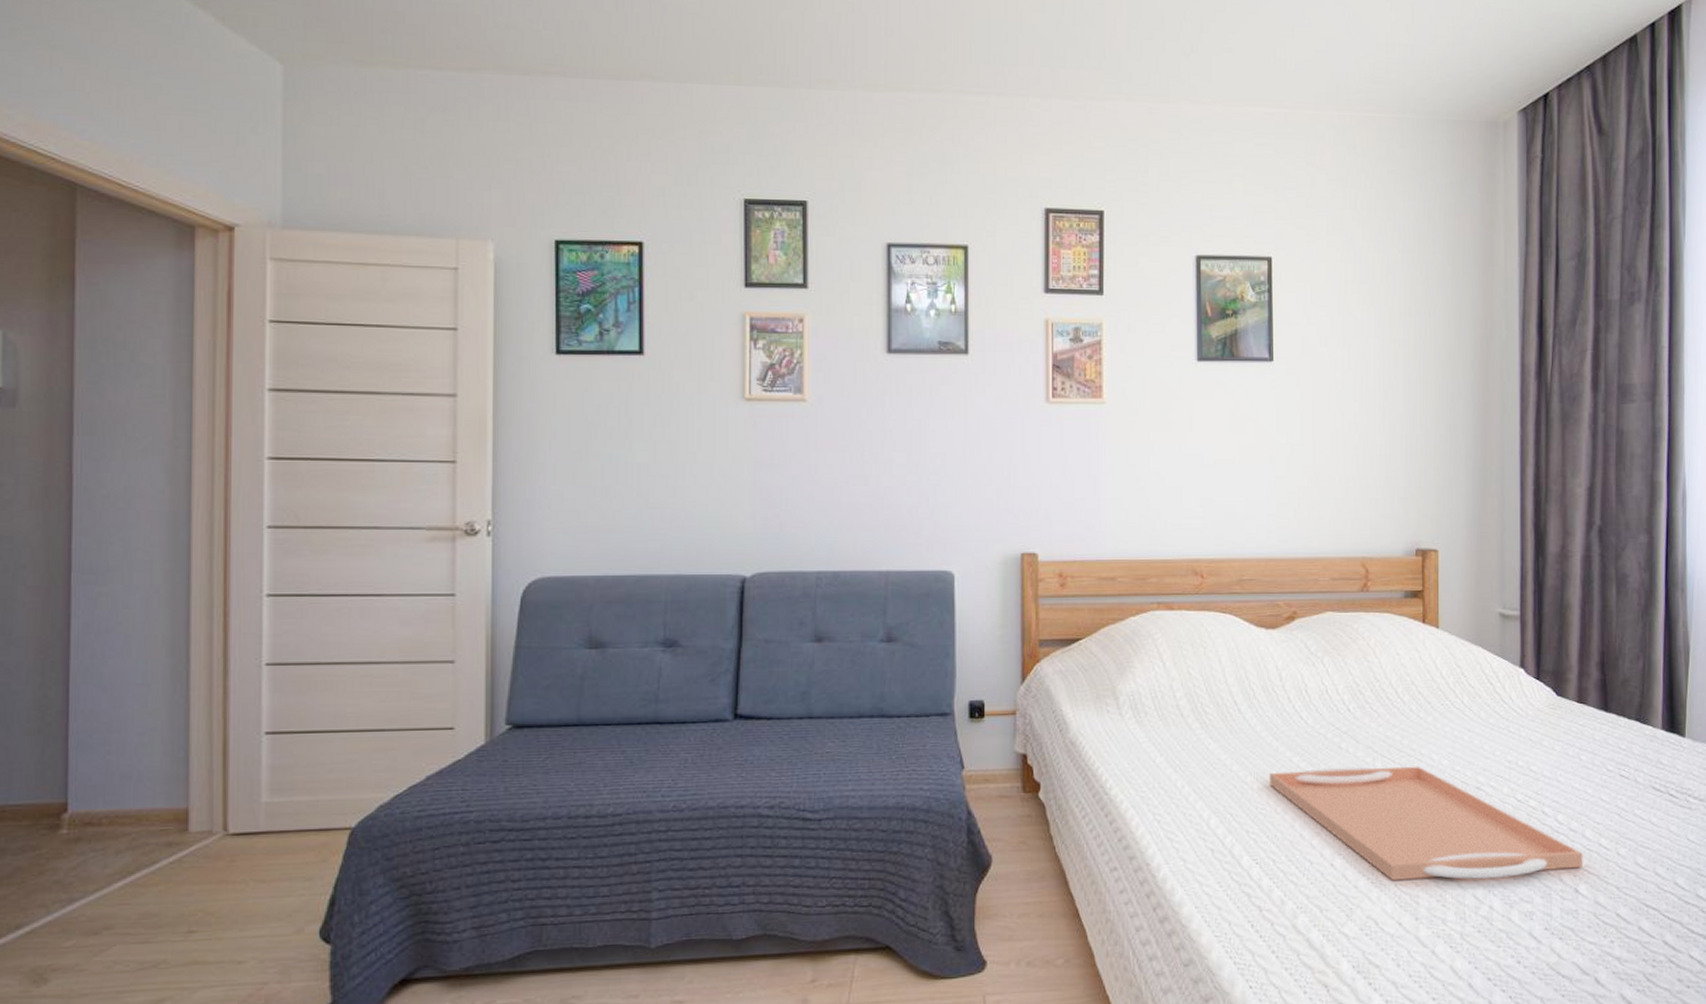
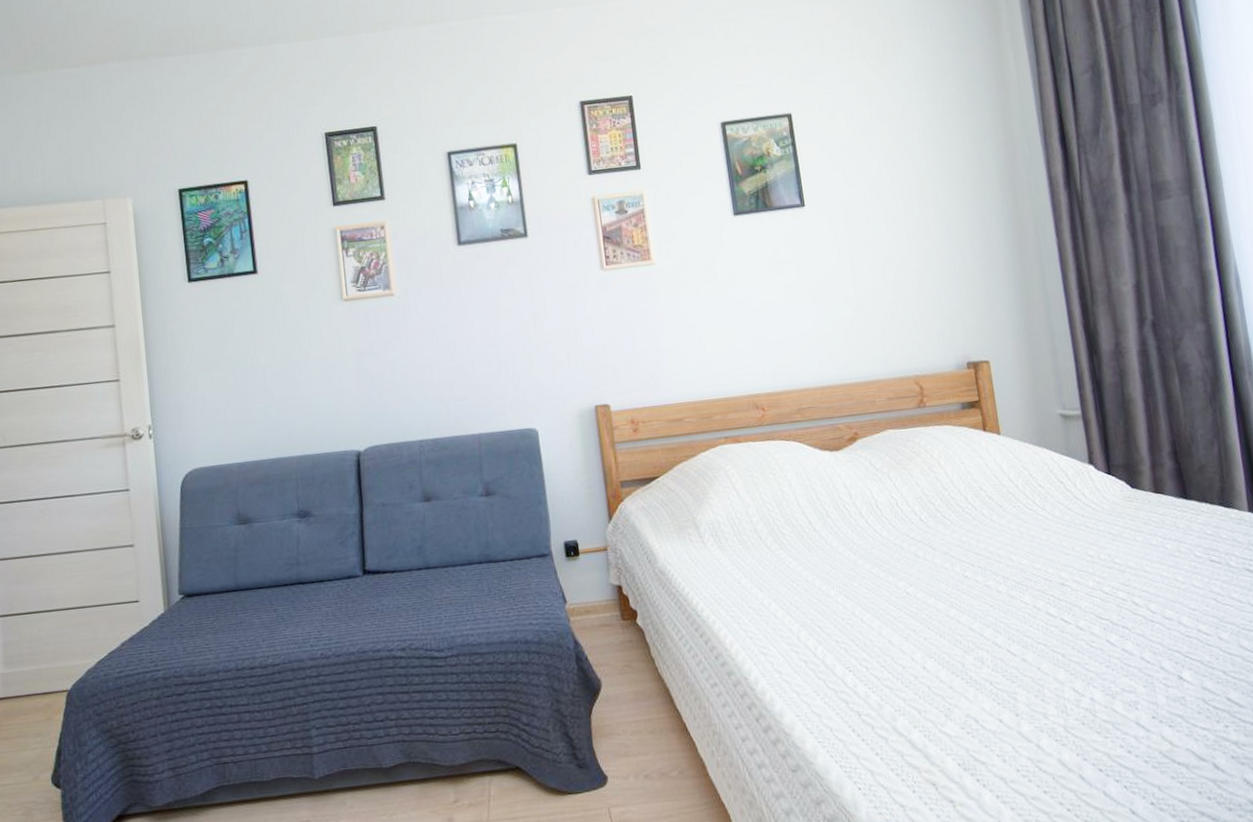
serving tray: present [1269,766,1583,880] -> none [851,567,1184,679]

